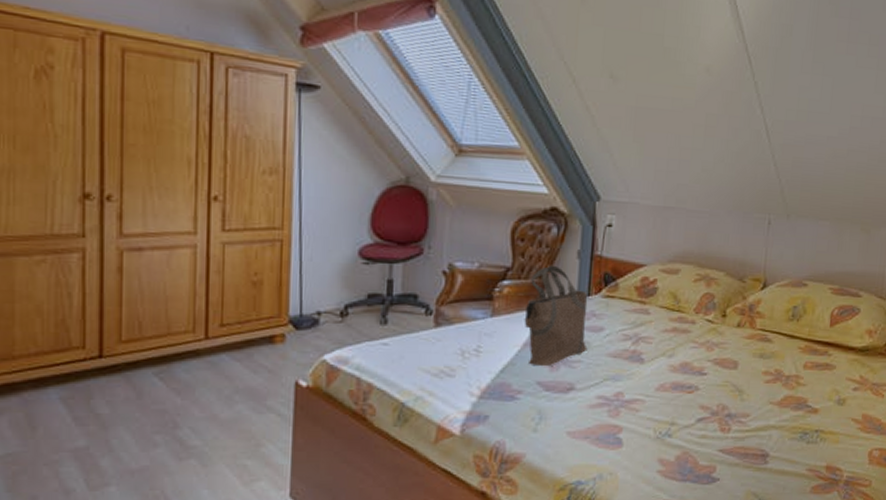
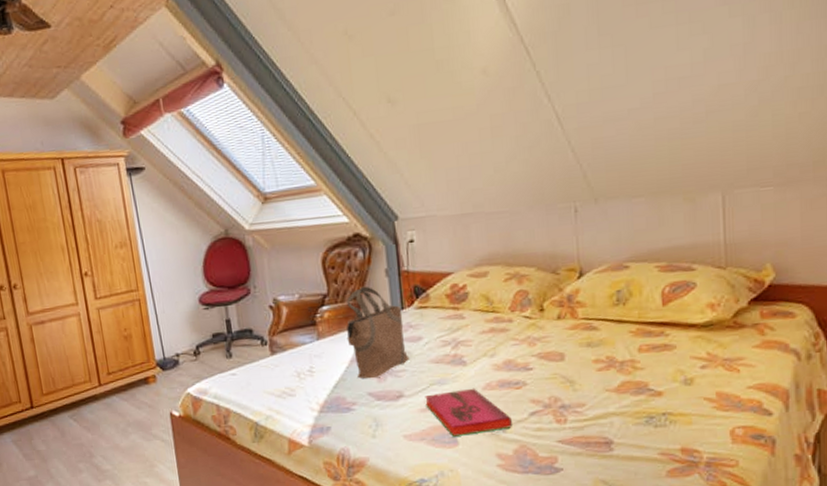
hardback book: none [596,387,679,437] -> present [425,388,512,437]

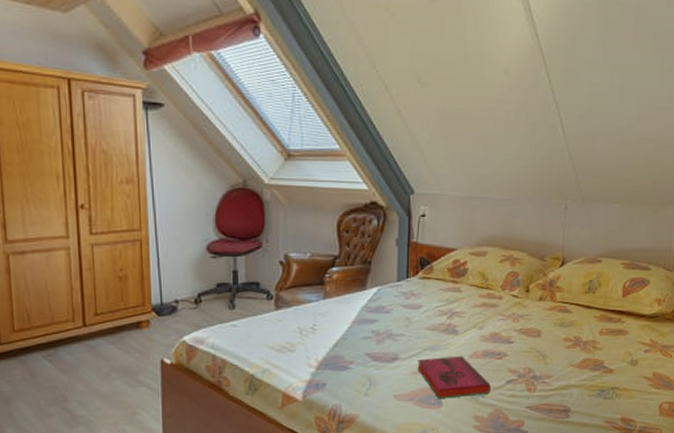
tote bag: present [346,286,410,379] -> none [352,252,408,341]

